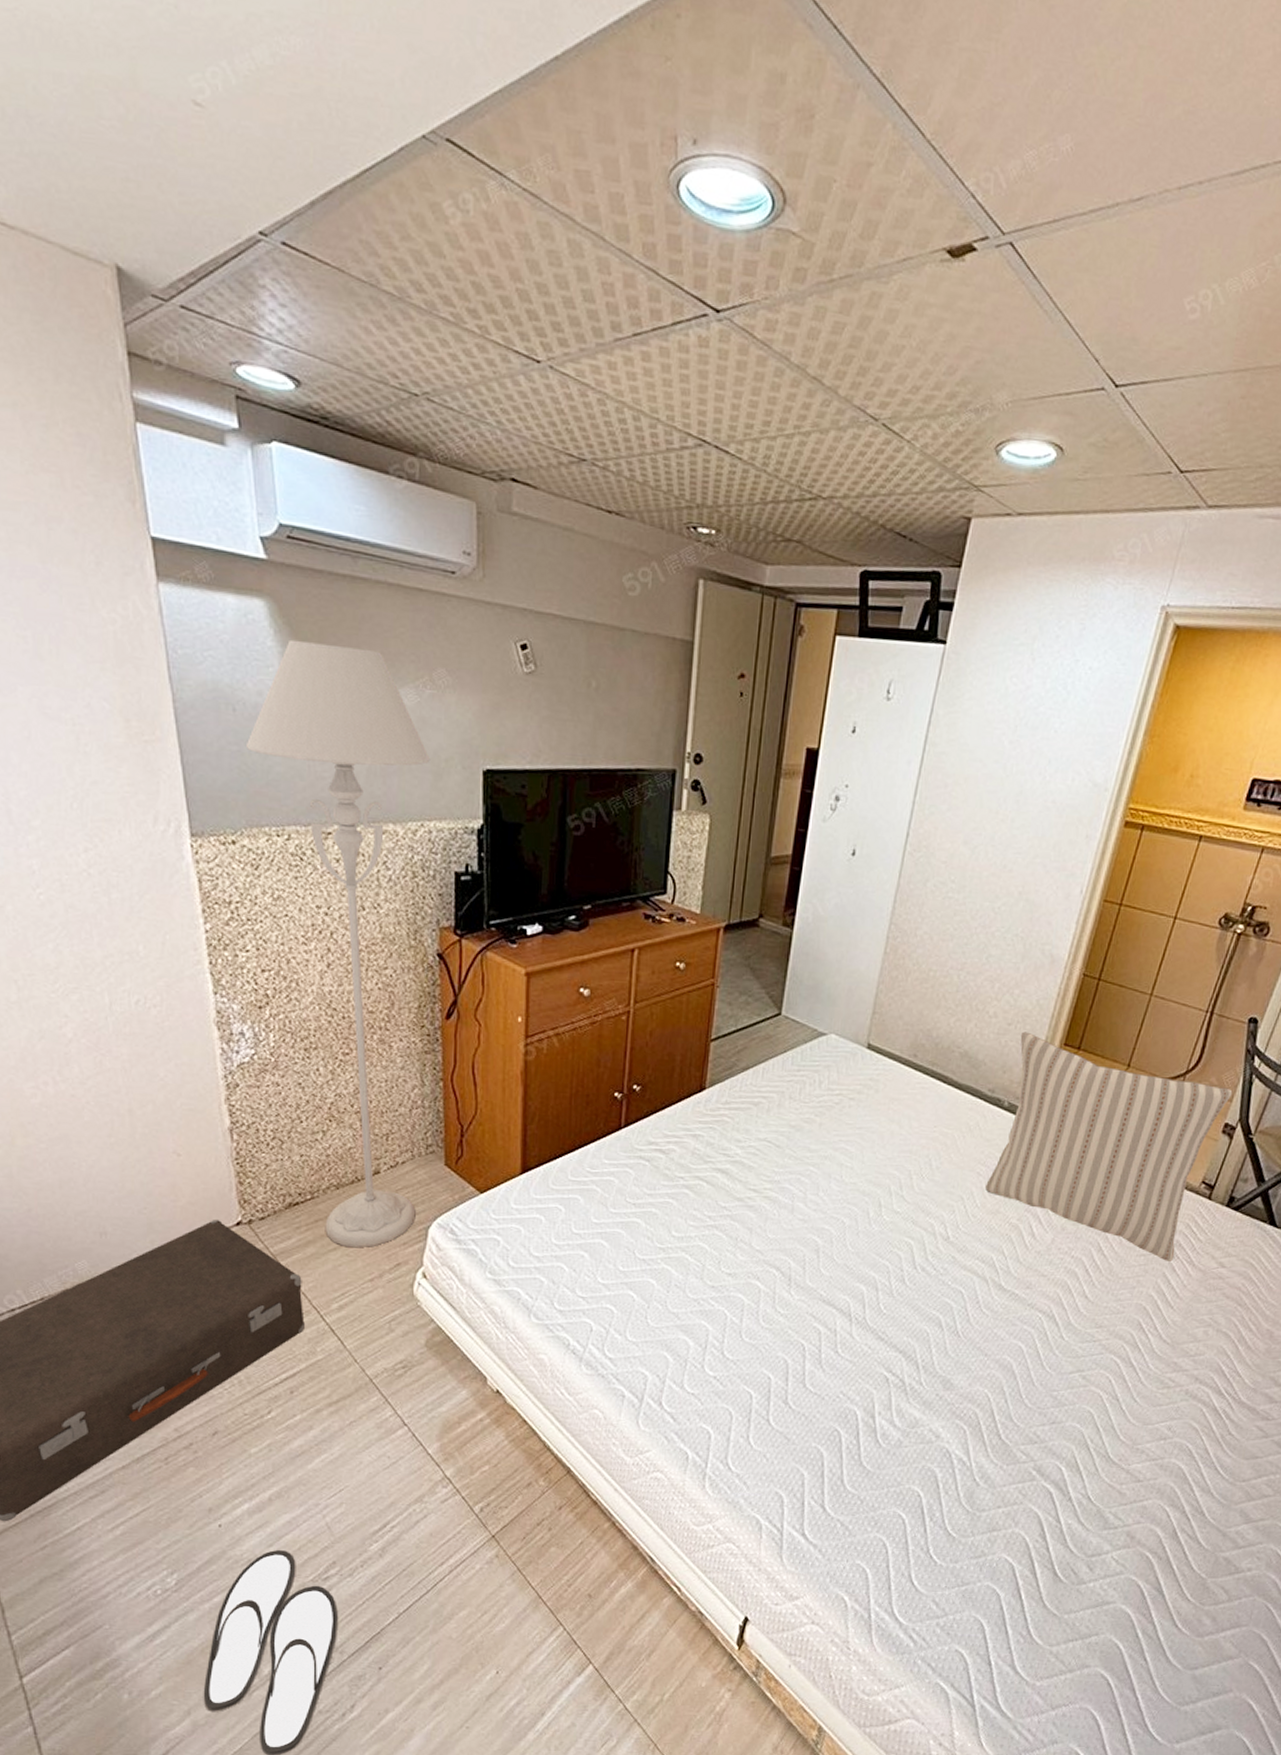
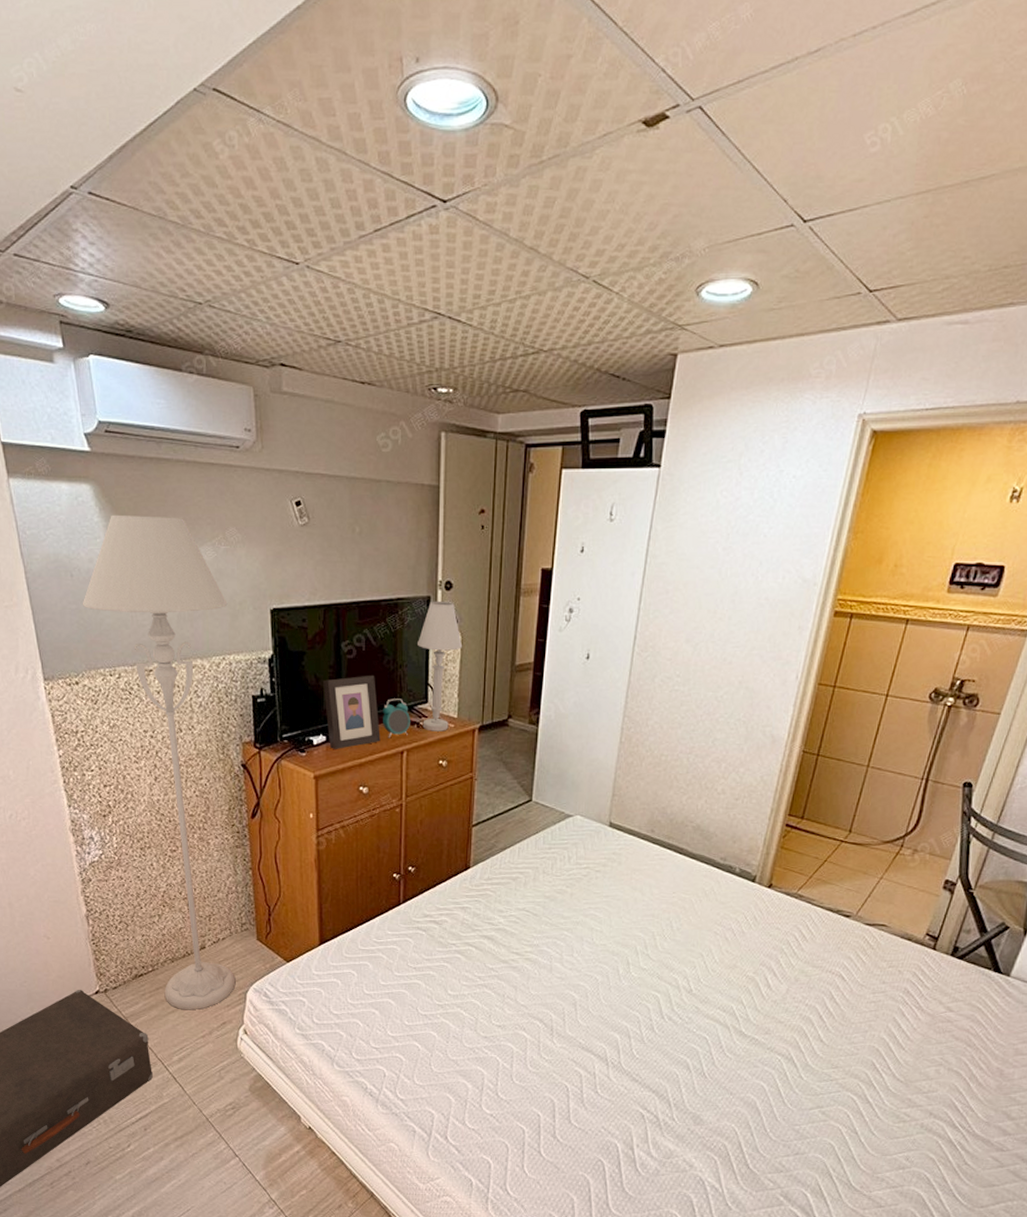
picture frame: none [542,856,608,942] -> present [323,675,381,749]
alarm clock: none [612,886,645,933] -> present [383,699,410,739]
table lamp: none [658,775,711,929] -> present [418,601,463,731]
pillow: present [985,1031,1233,1261] -> none [723,805,951,1007]

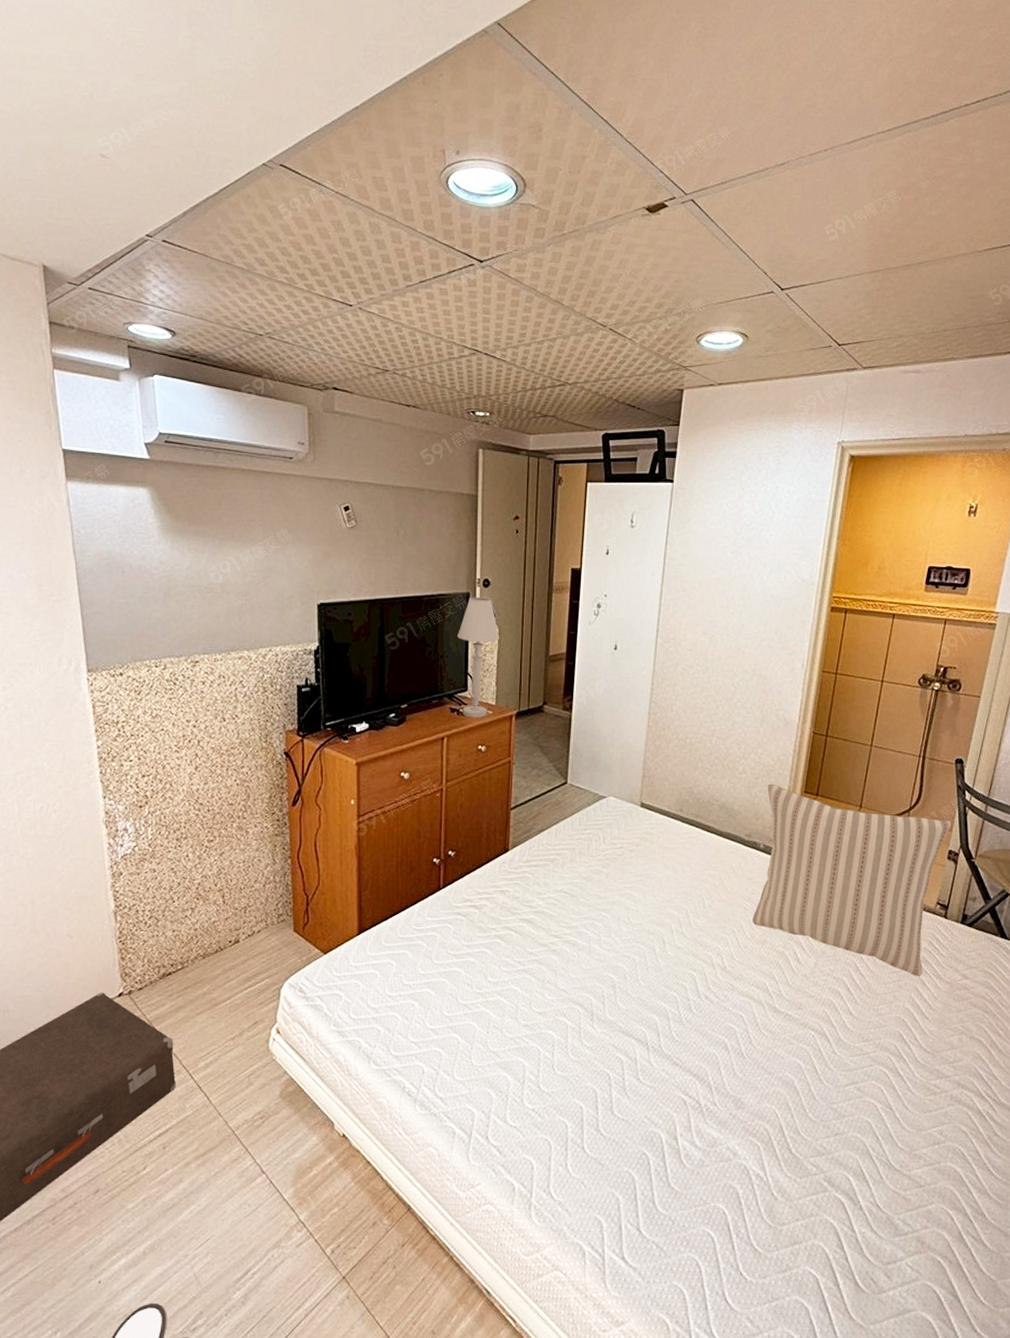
floor lamp: present [82,514,236,1010] -> none [131,516,276,1010]
picture frame: present [323,675,381,749] -> none [367,665,422,736]
alarm clock: present [383,699,410,739] -> none [424,687,450,725]
pillow: none [723,805,951,1007] -> present [752,784,951,976]

